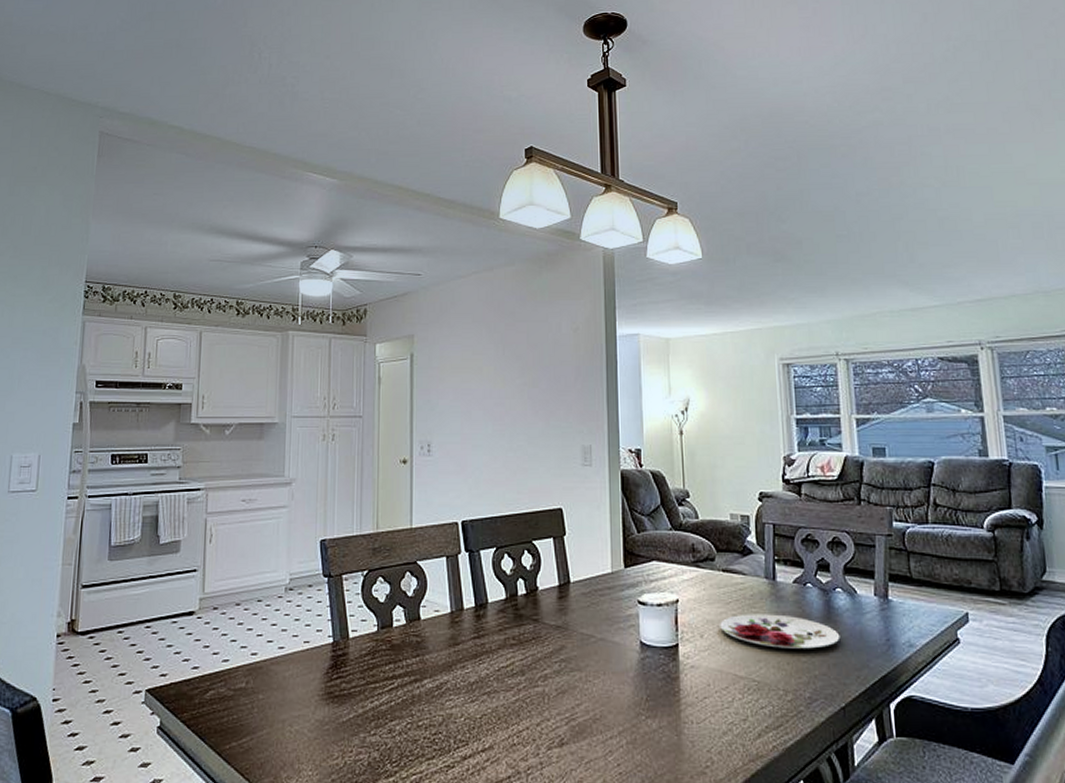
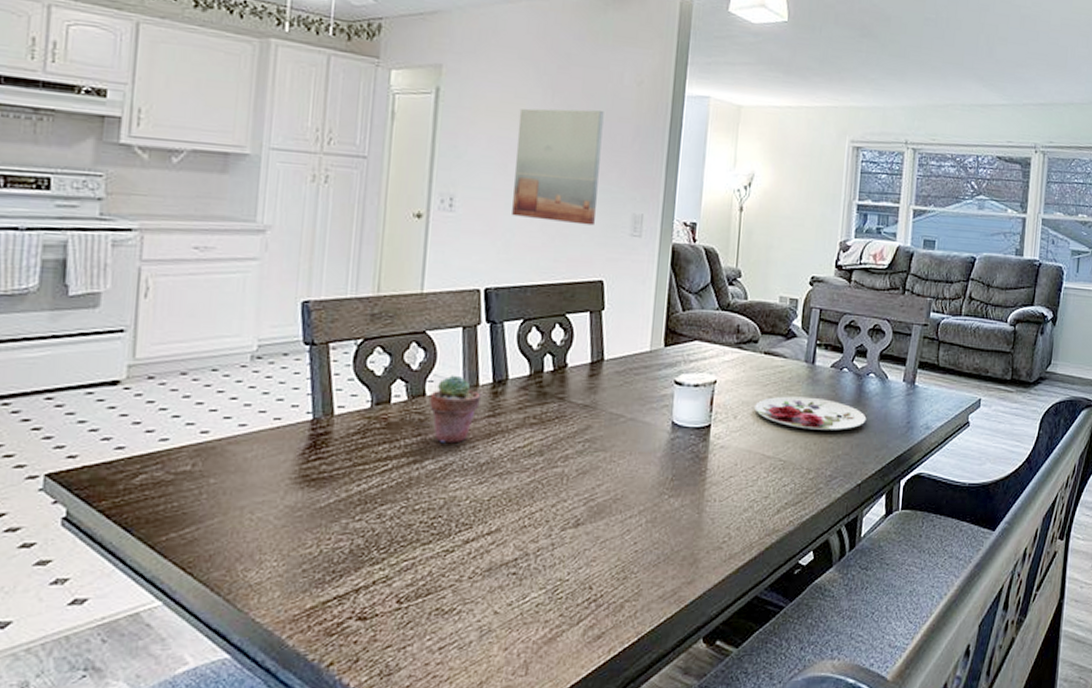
potted succulent: none [424,600,466,664] -> present [429,375,481,444]
wall art: none [477,358,549,459] -> present [512,108,604,226]

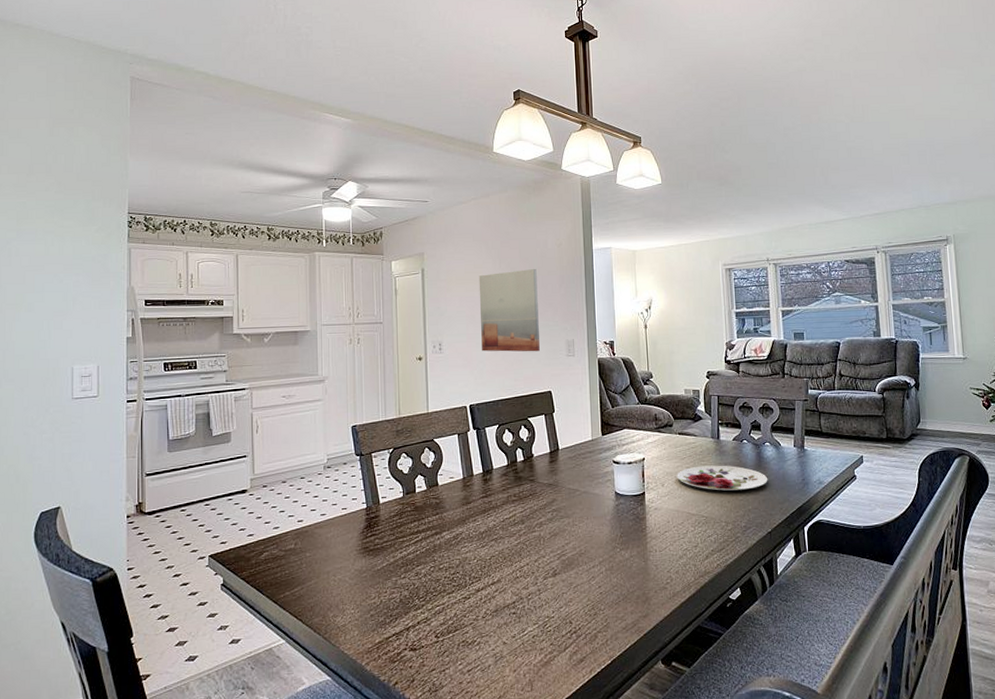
potted succulent: present [429,375,481,444] -> none [441,469,476,519]

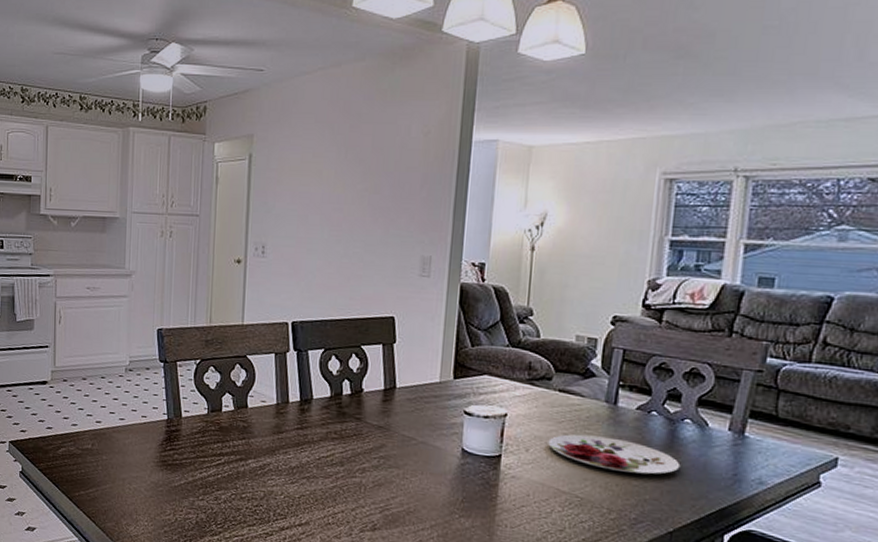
wall art: present [478,269,540,352] -> none [313,162,393,267]

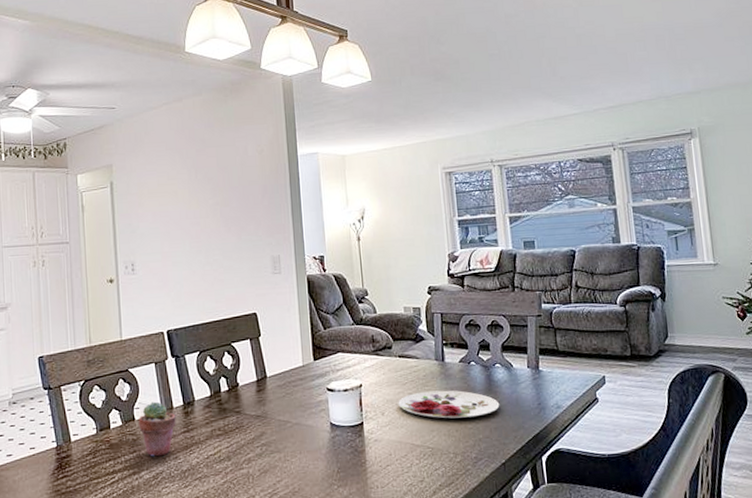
potted succulent: none [251,392,291,448] -> present [138,401,176,457]

